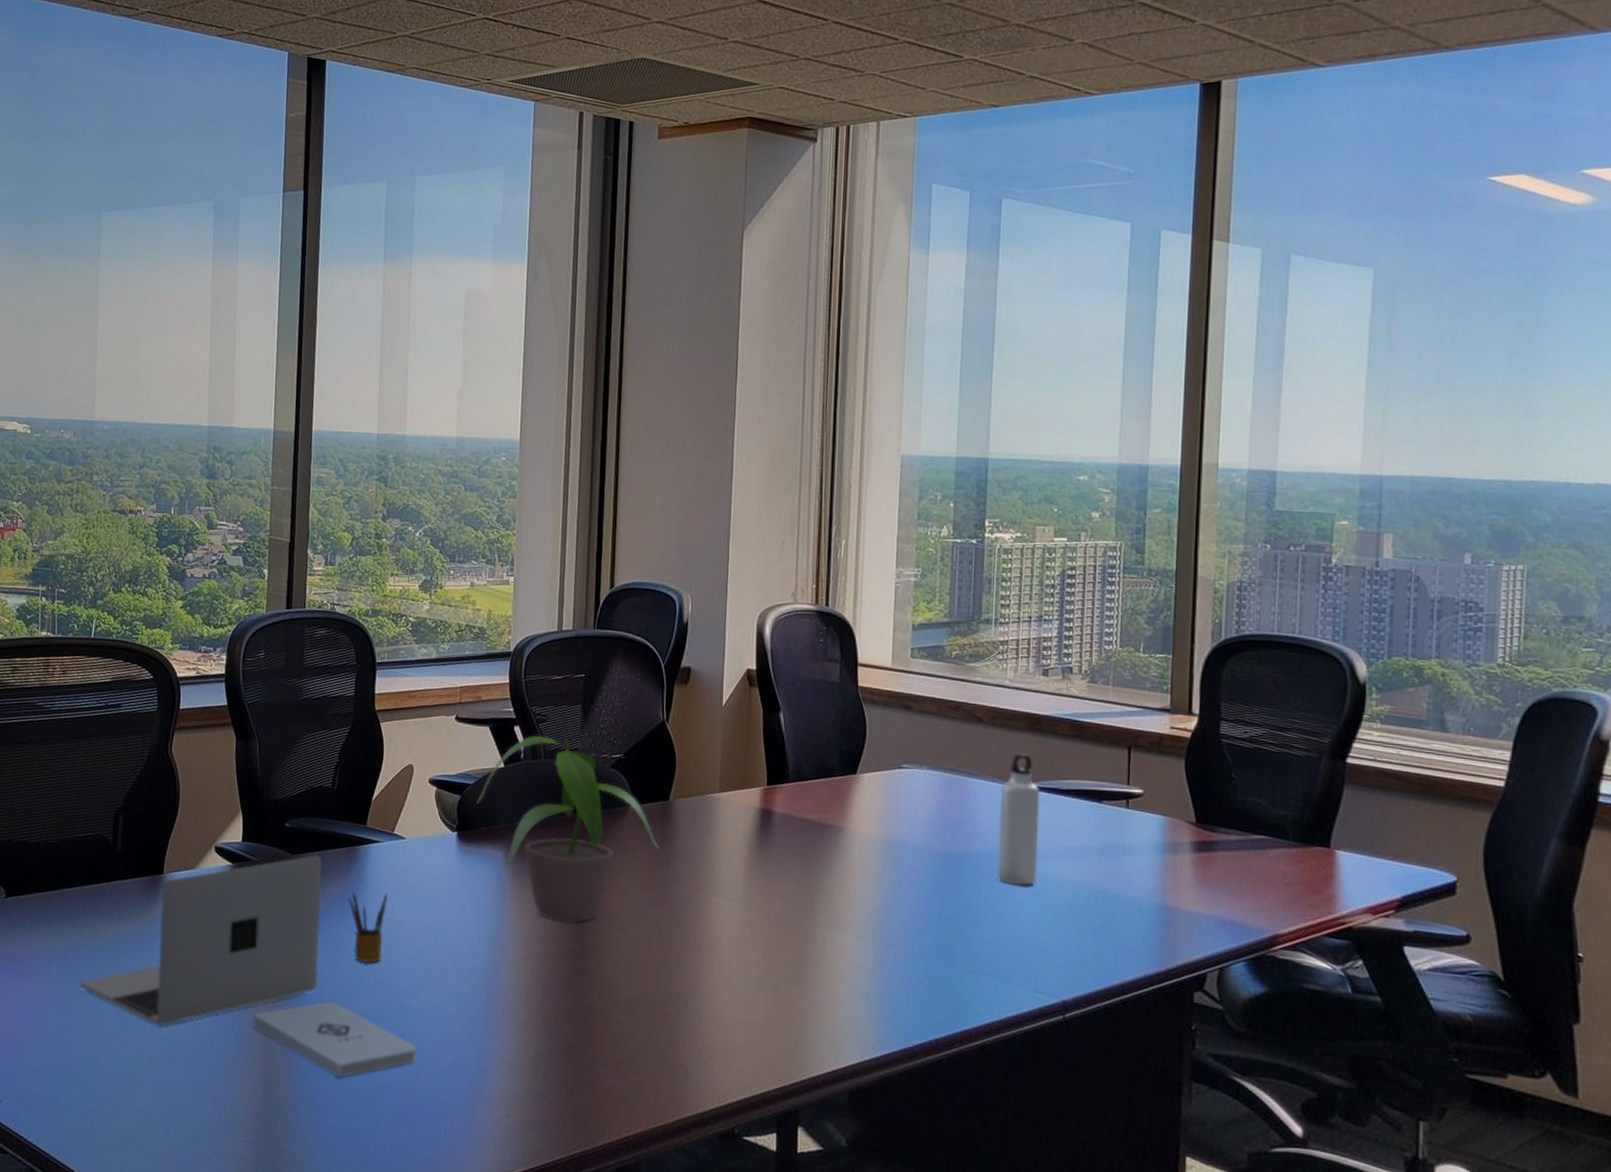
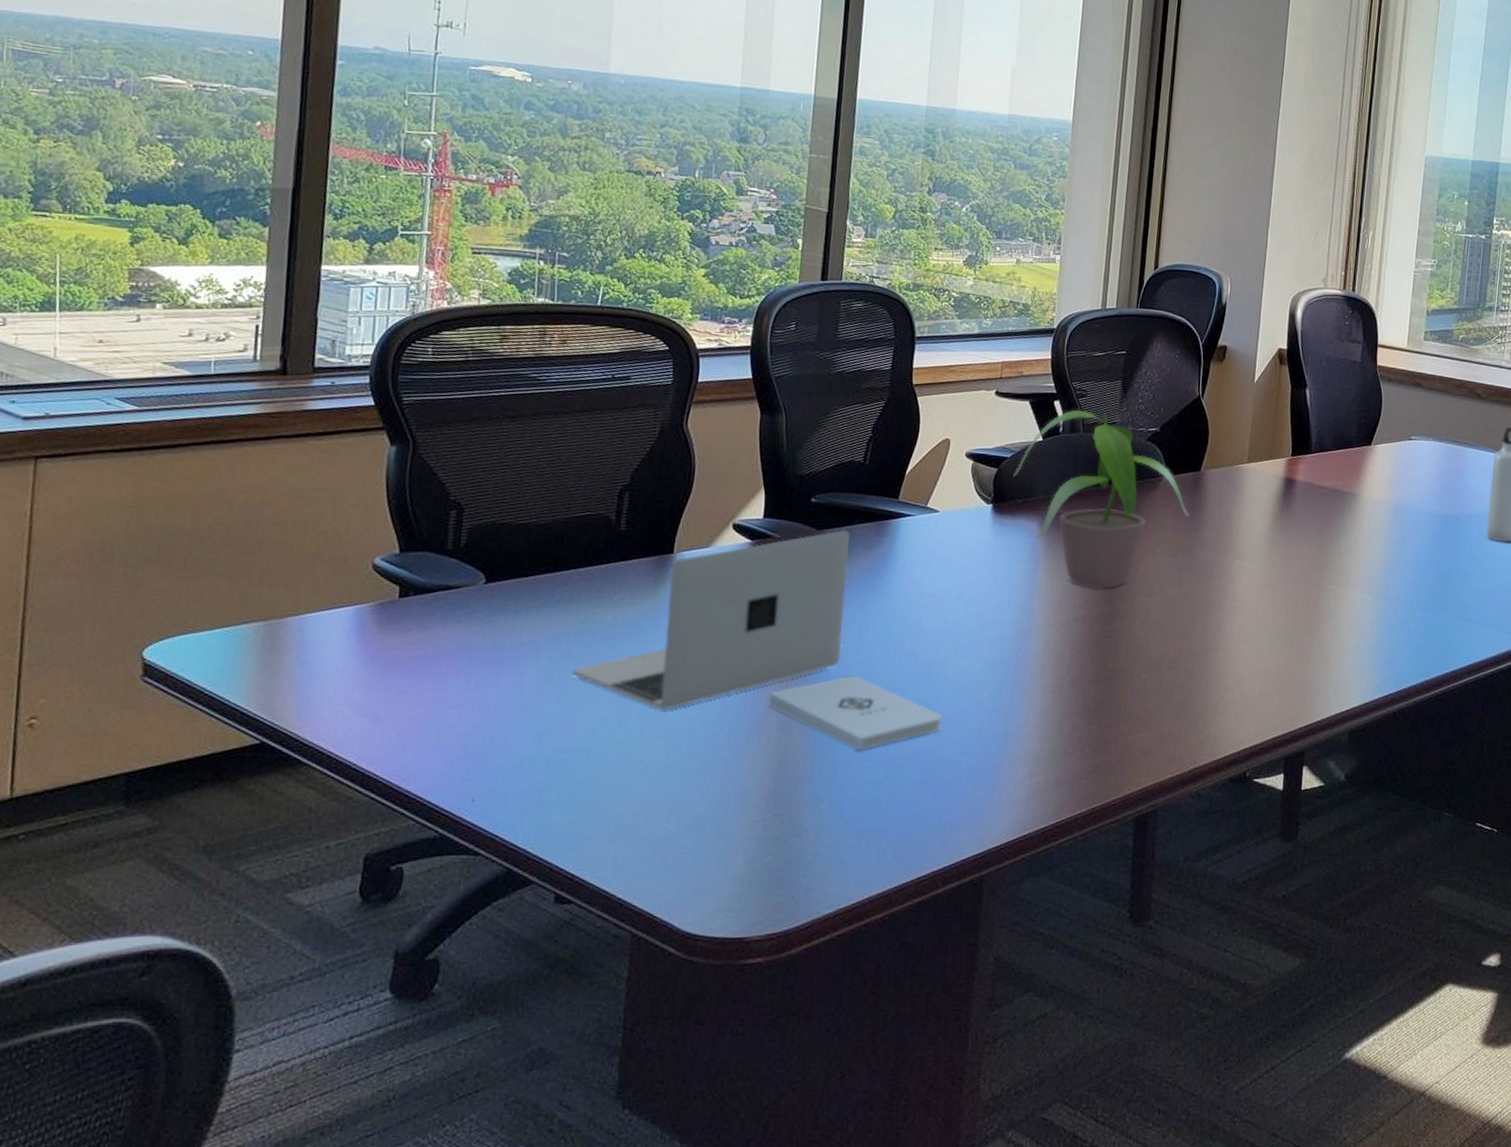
pencil box: present [348,891,388,964] -> none [876,565,918,637]

